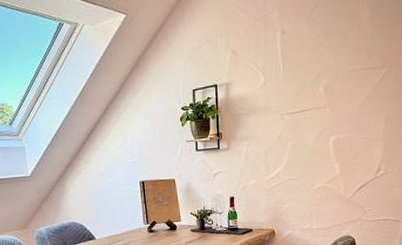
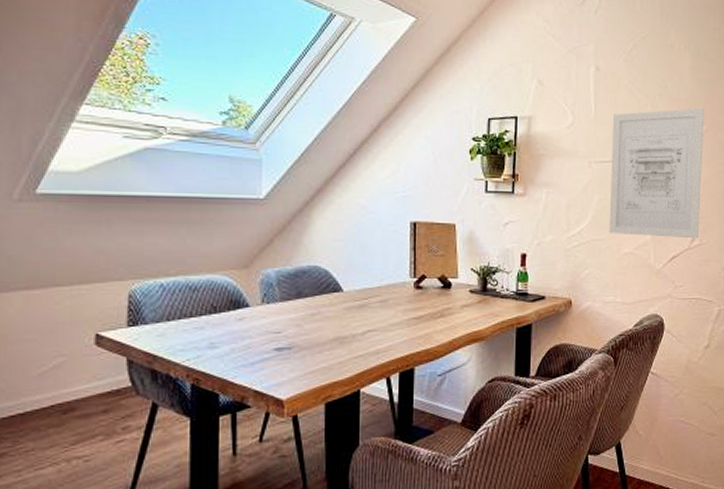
wall art: none [299,52,385,173] -> present [609,108,704,239]

